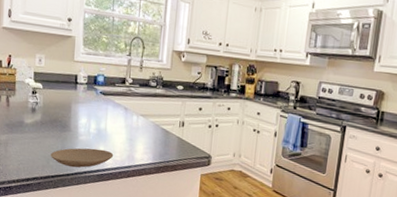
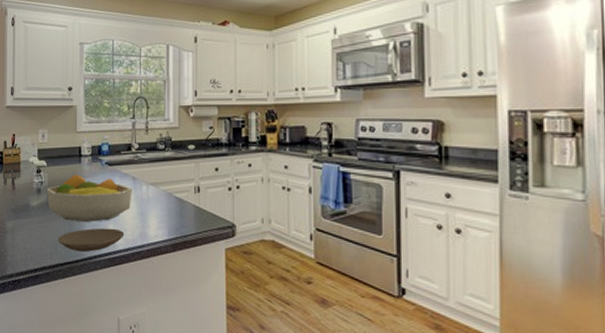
fruit bowl: none [41,99,124,143] -> present [46,174,132,222]

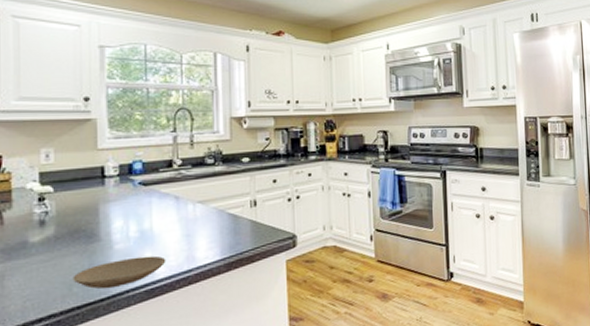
fruit bowl: present [46,174,132,222] -> none [54,199,175,255]

